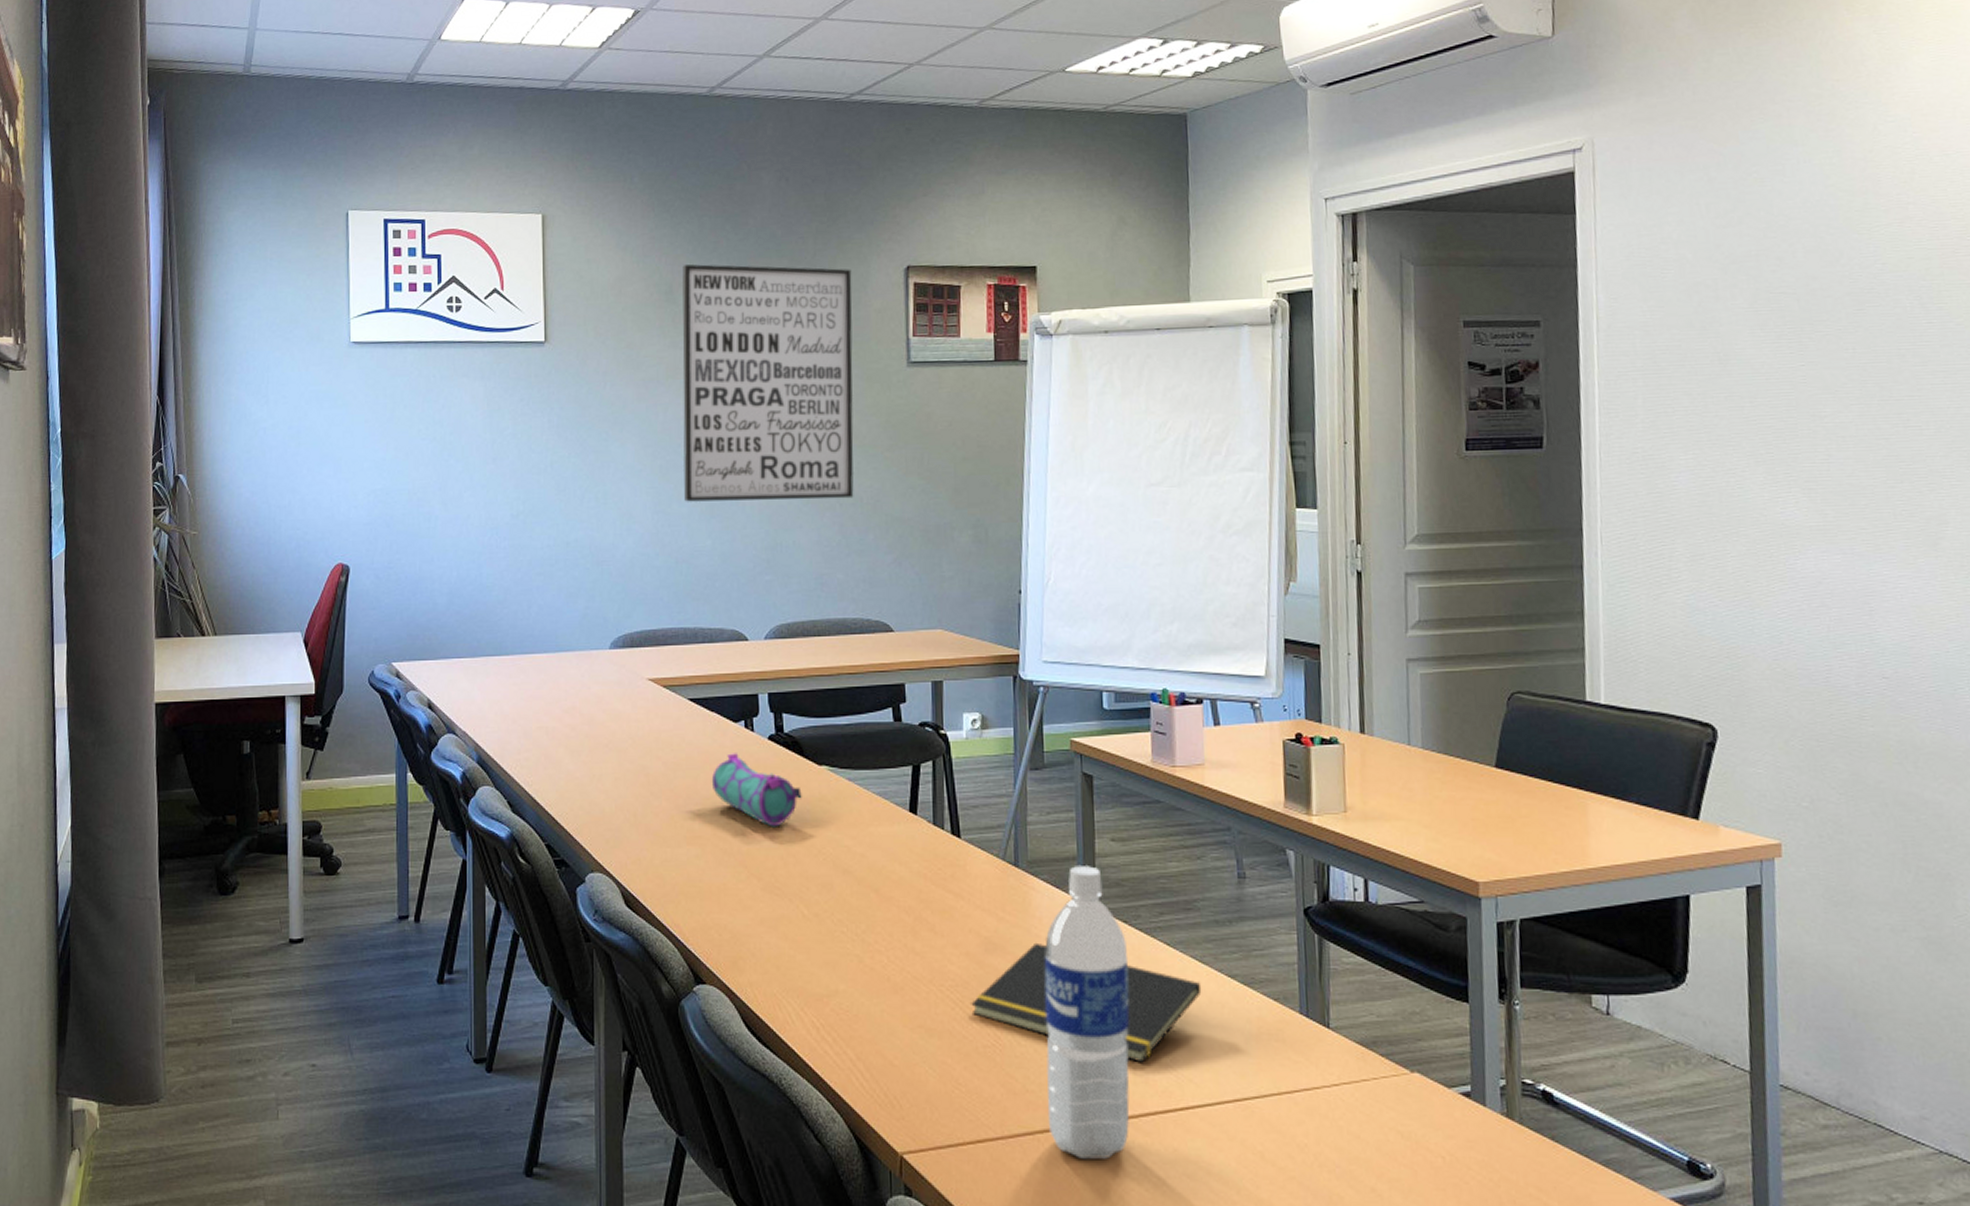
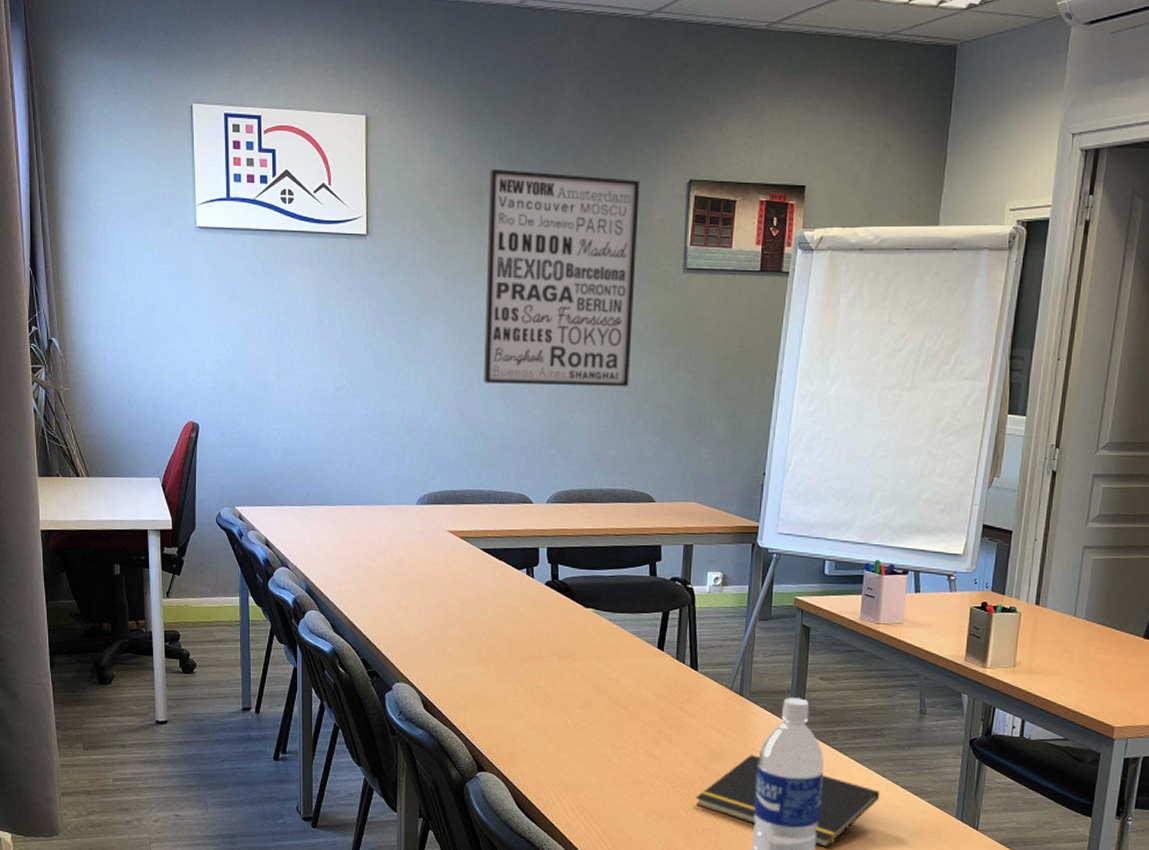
pencil case: present [711,753,802,827] -> none [497,594,571,655]

